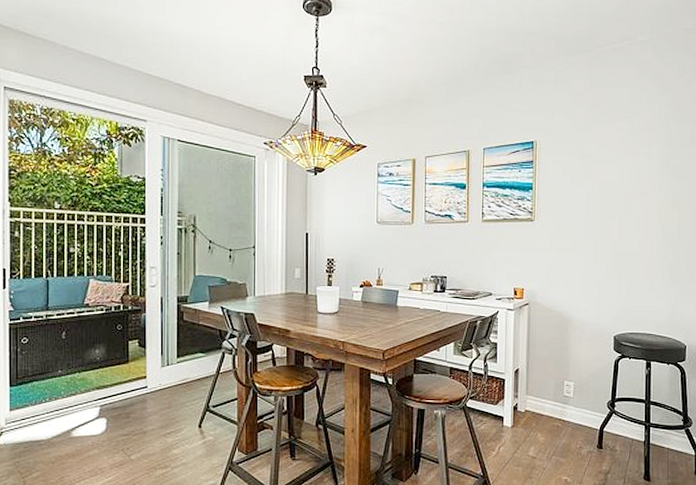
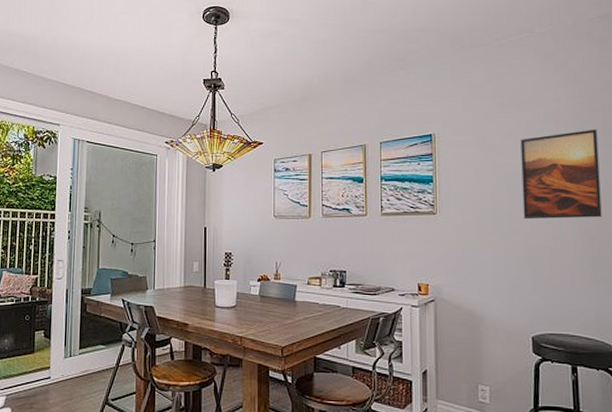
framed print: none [614,140,685,227] -> present [520,129,602,220]

